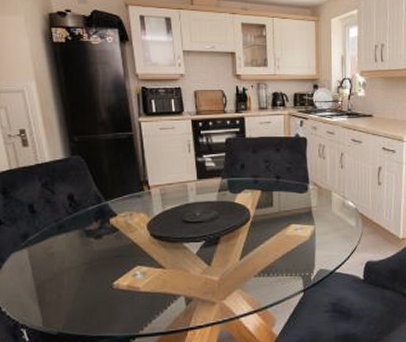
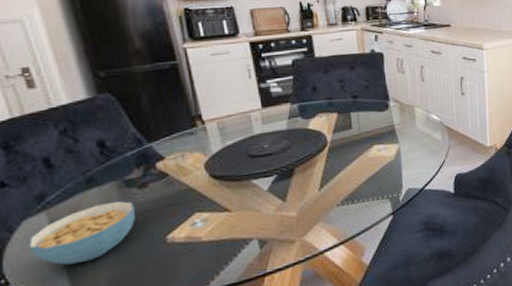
cereal bowl: none [13,247,91,294] -> present [28,200,135,265]

